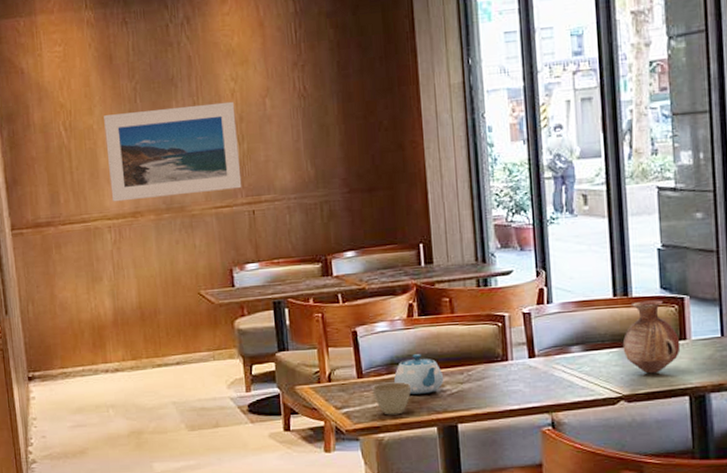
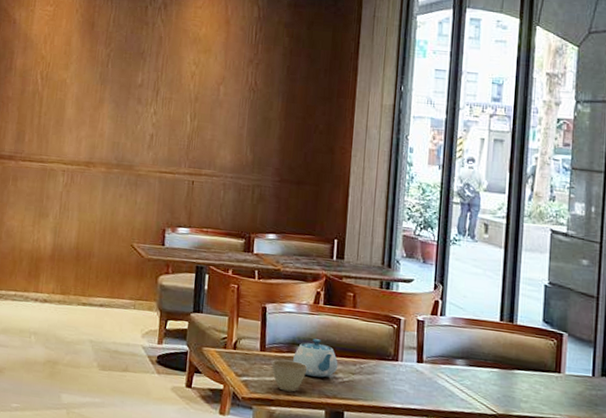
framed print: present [104,101,242,202] -> none [70,73,192,159]
vase: present [622,300,681,374] -> none [502,329,555,400]

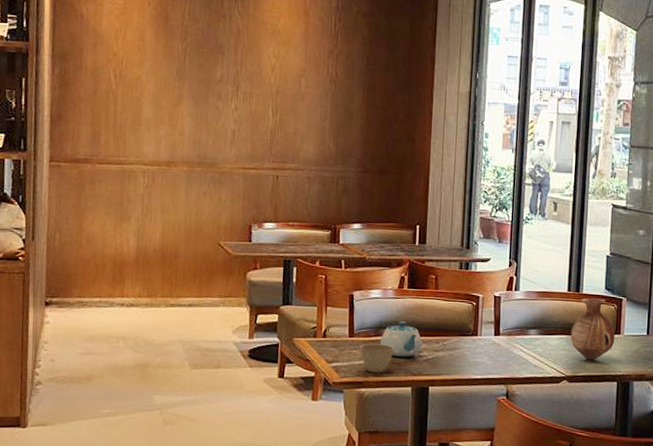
vase: none [502,329,555,400] -> present [570,298,615,360]

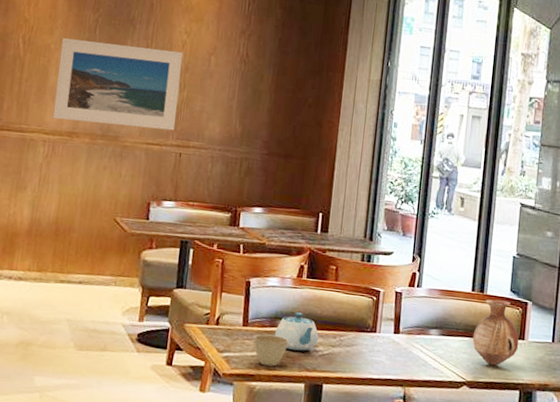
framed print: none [149,69,273,154] -> present [52,38,183,131]

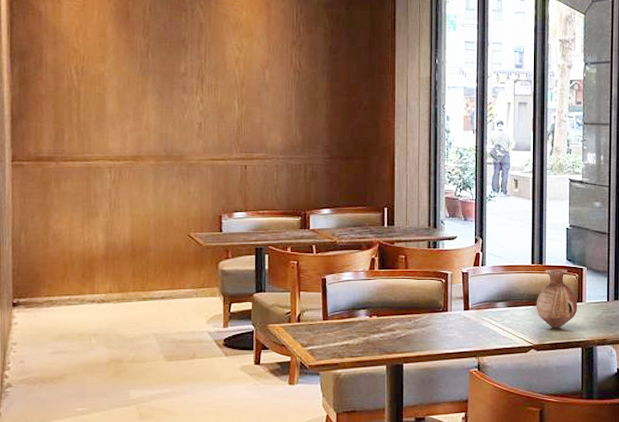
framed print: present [52,38,183,131] -> none [115,65,238,145]
cup: present [253,334,289,367] -> none [334,325,368,354]
teapot: present [275,312,319,351] -> none [354,302,395,336]

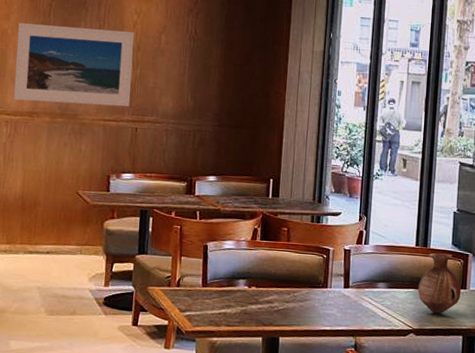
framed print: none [115,65,238,145] -> present [13,23,135,107]

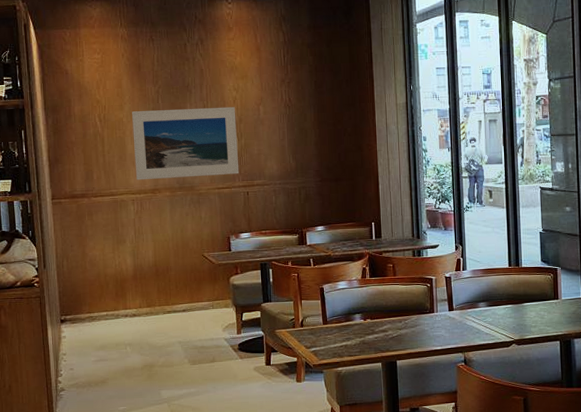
vase: present [417,253,462,314] -> none [515,270,554,324]

